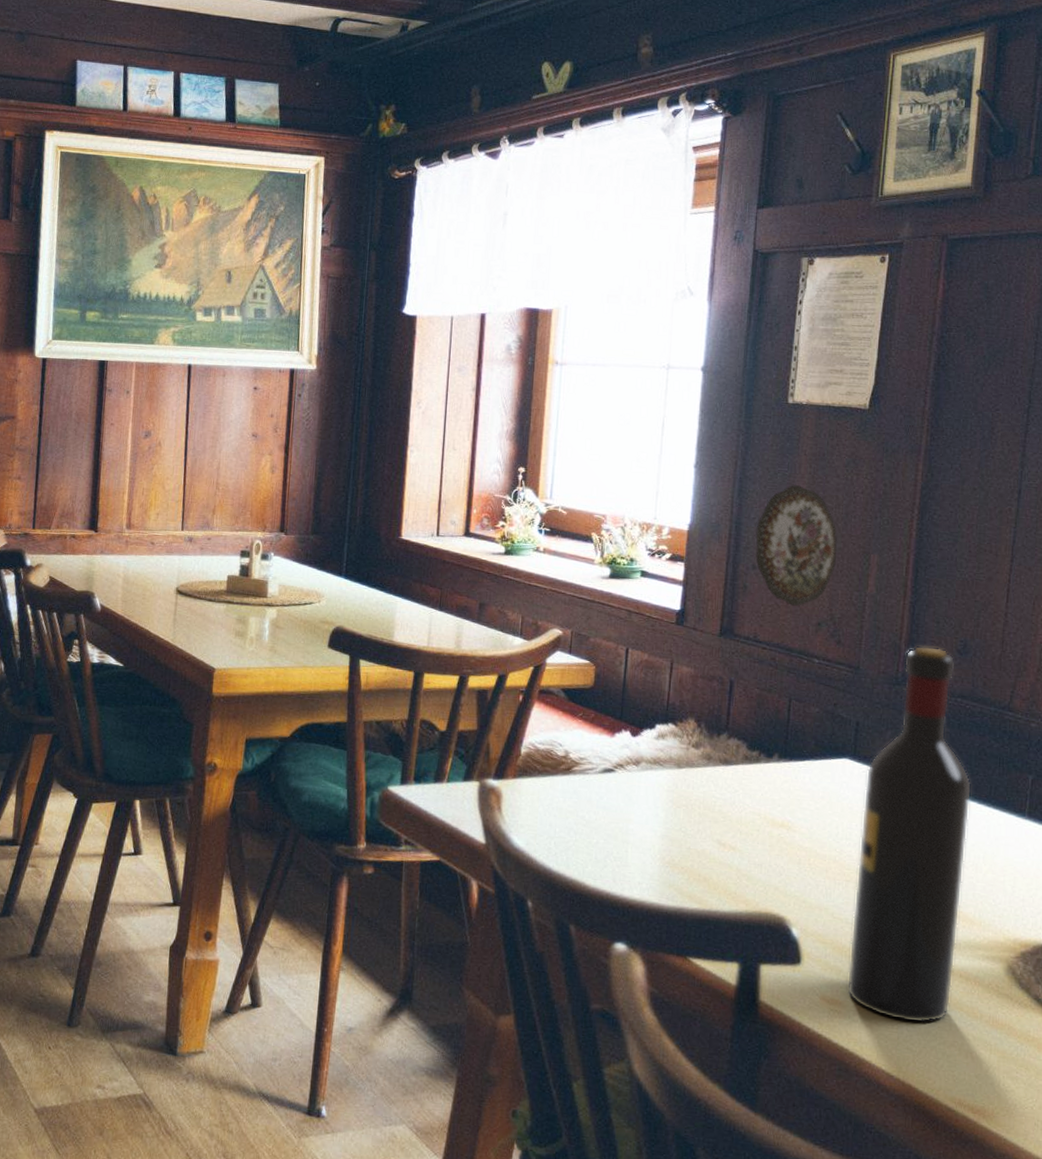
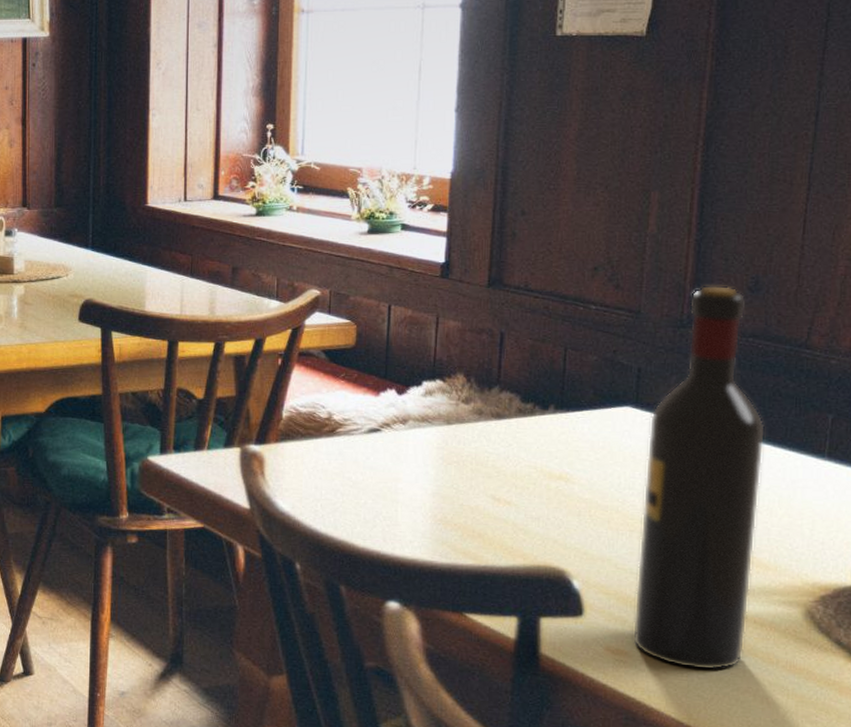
decorative plate: present [755,485,838,607] -> none [524,123,614,252]

